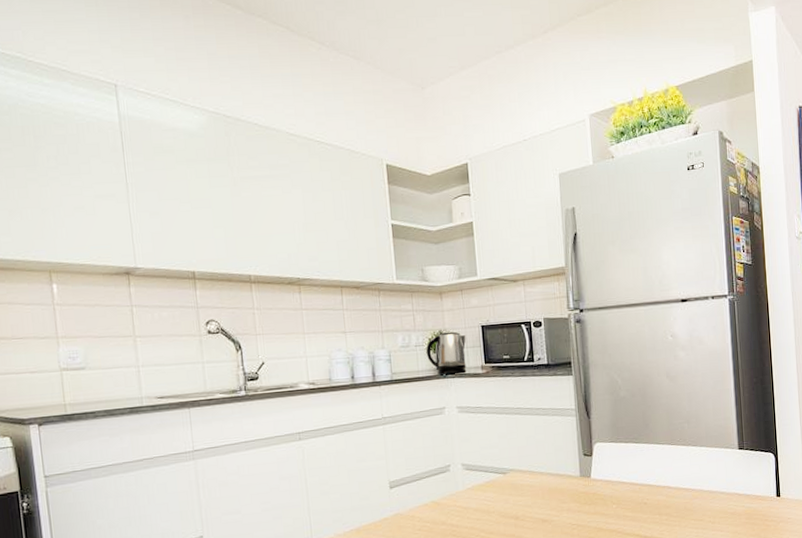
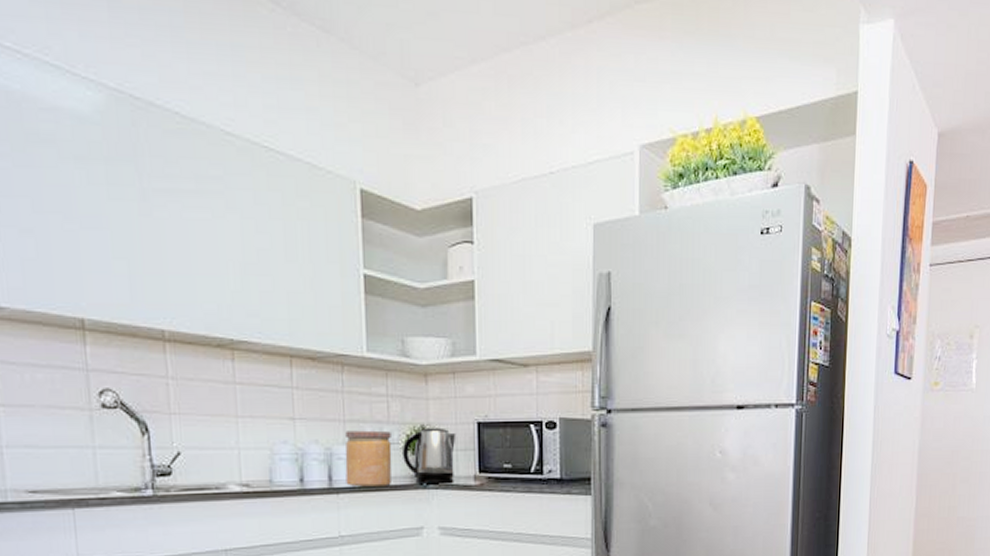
jar: none [383,336,419,380] -> present [345,430,392,487]

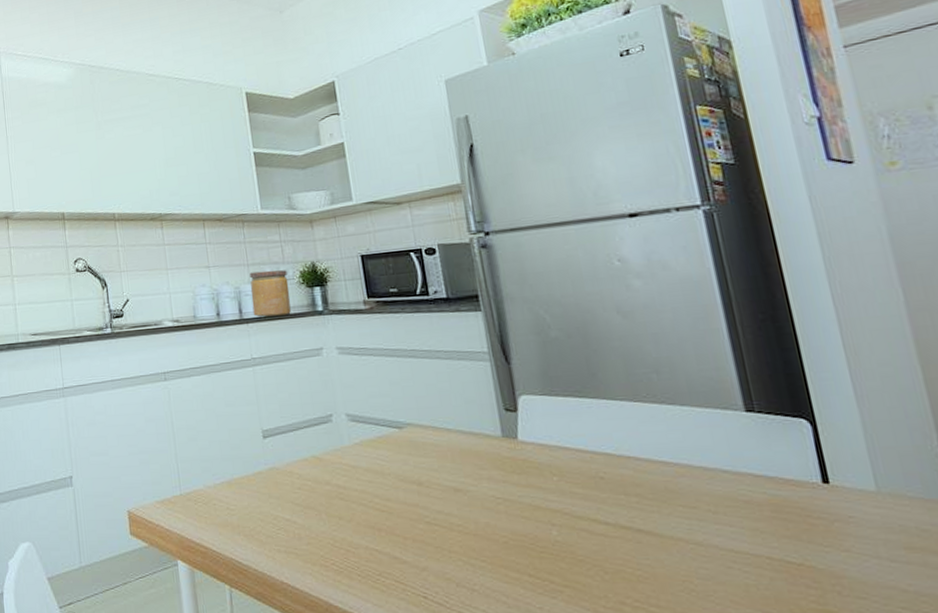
kettle: present [403,427,457,485] -> none [297,262,346,312]

